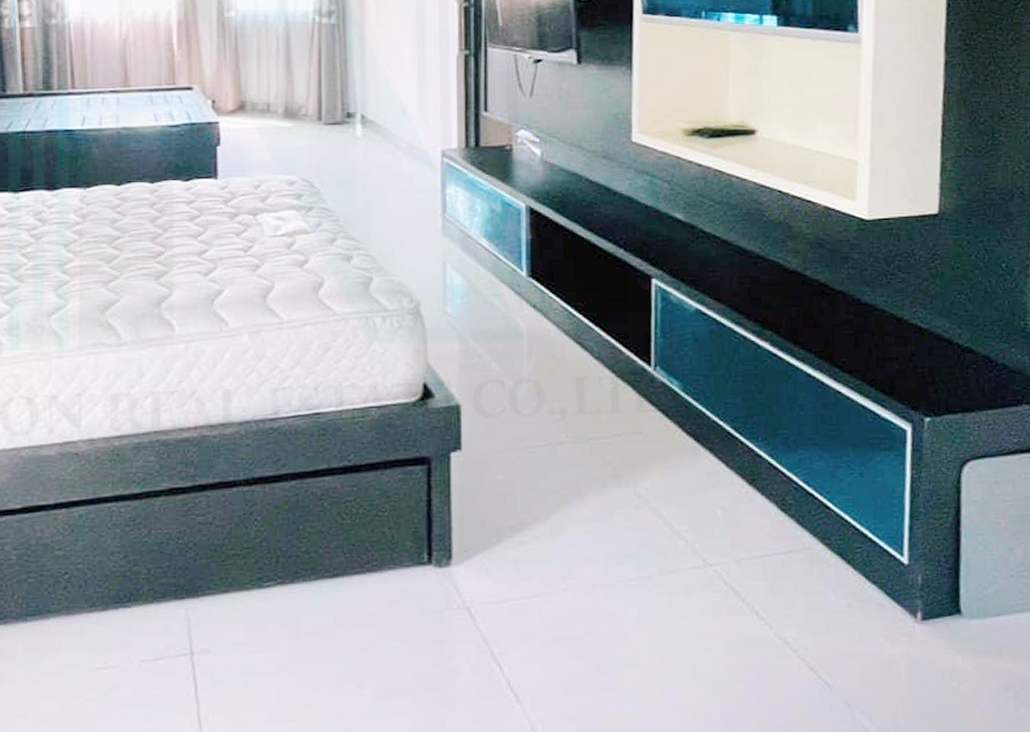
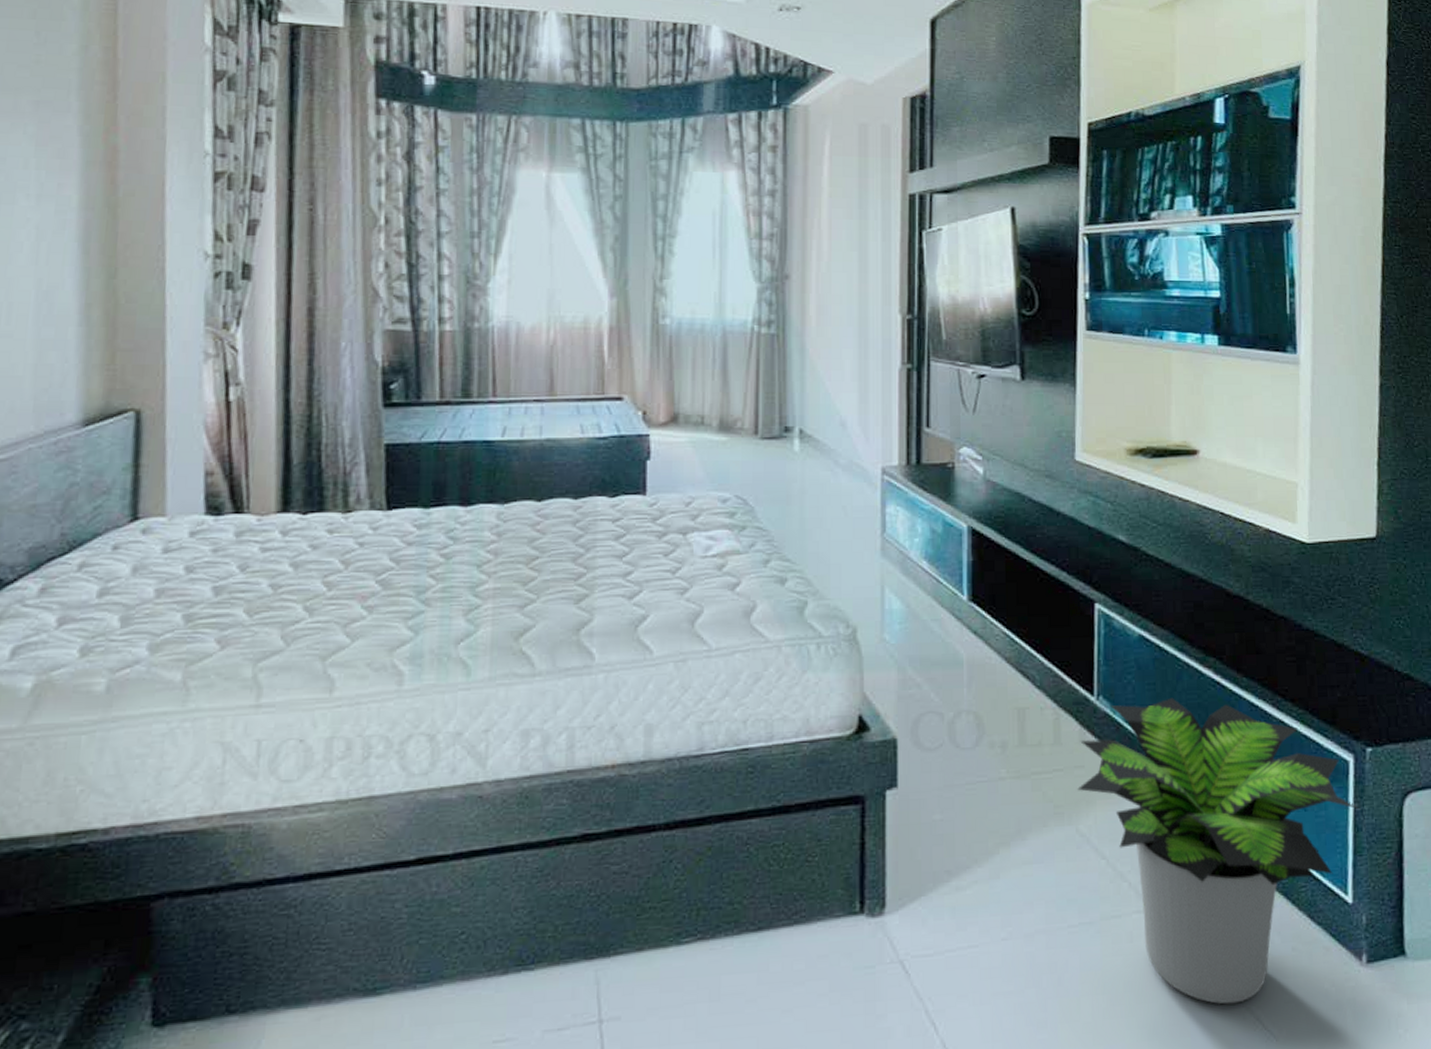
potted plant: none [635,368,918,655] -> present [1077,697,1361,1005]

